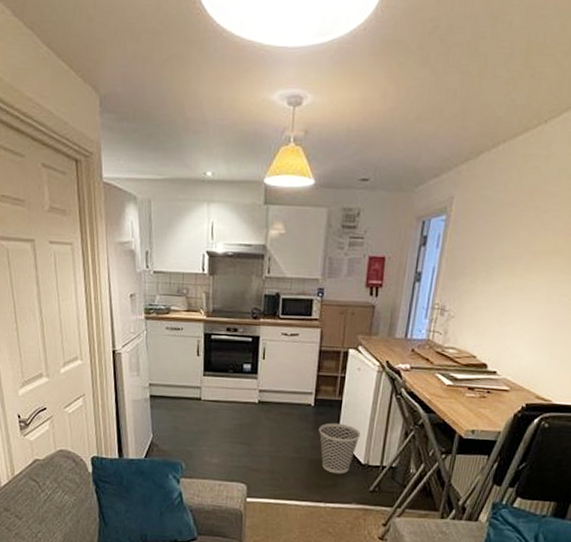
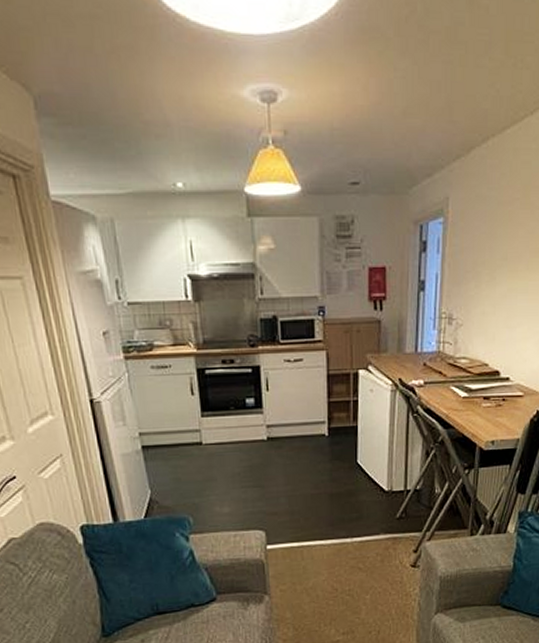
wastebasket: present [318,423,361,474] -> none [336,451,380,506]

